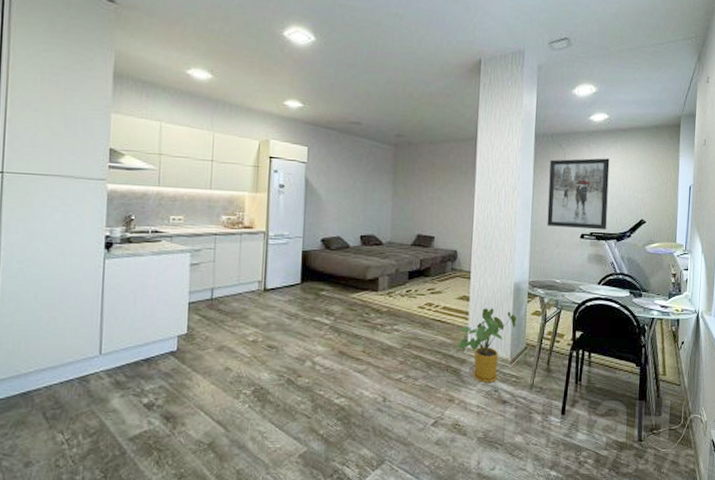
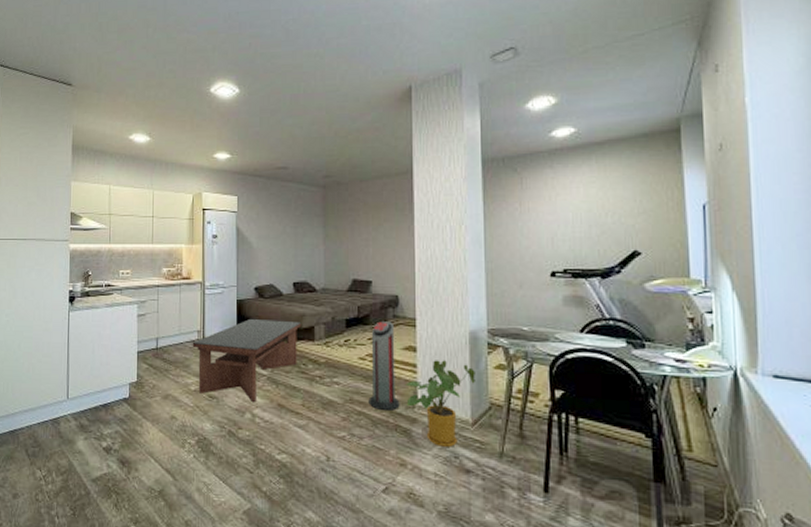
coffee table: none [251,269,367,350] -> present [192,318,302,402]
air purifier: none [424,274,452,353] -> present [368,321,400,411]
wall art: present [547,158,610,230] -> none [503,179,586,266]

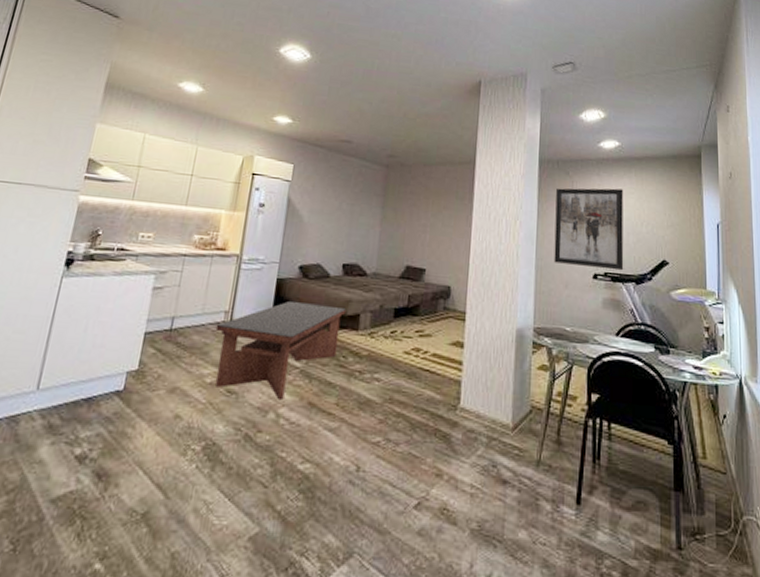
air purifier: present [368,321,400,411] -> none [409,313,444,412]
house plant: present [404,360,475,447] -> none [448,357,519,455]
wall art: none [503,179,586,266] -> present [554,188,624,271]

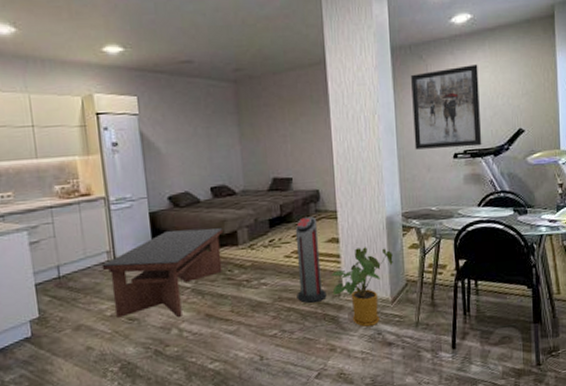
air purifier: none [409,313,444,412] -> present [295,216,327,303]
house plant: none [448,357,519,455] -> present [330,247,393,327]

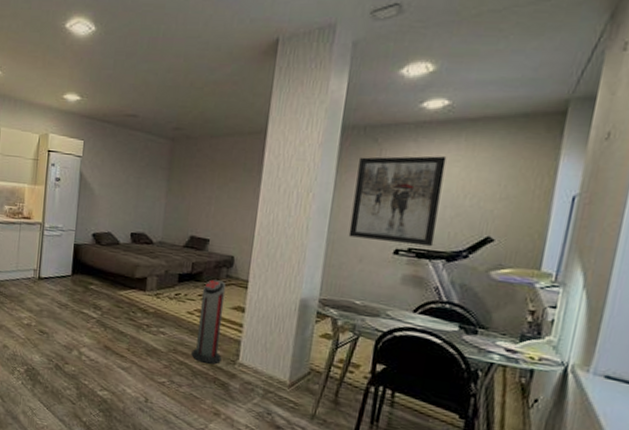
coffee table: present [101,228,223,318] -> none [27,263,135,341]
house plant: present [330,247,393,327] -> none [228,322,300,404]

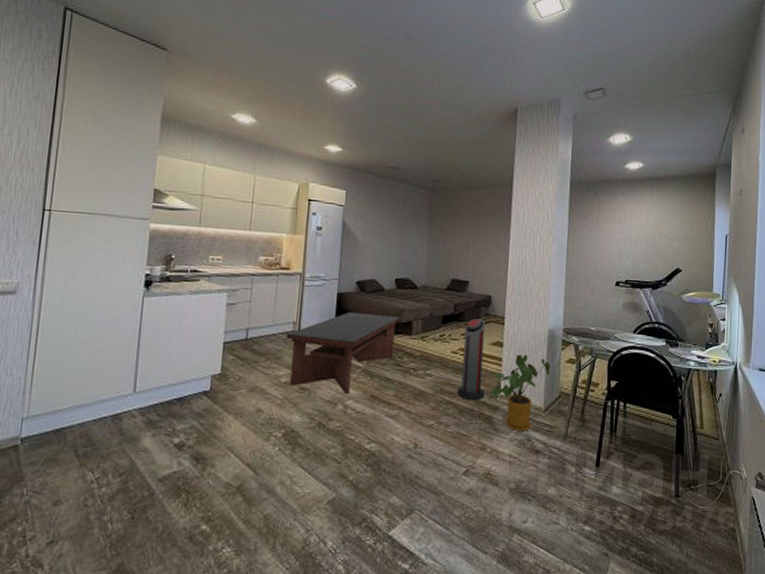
coffee table: none [27,263,135,341] -> present [286,311,401,393]
house plant: none [228,322,300,404] -> present [490,354,550,431]
wall art: present [348,156,447,247] -> none [581,206,645,278]

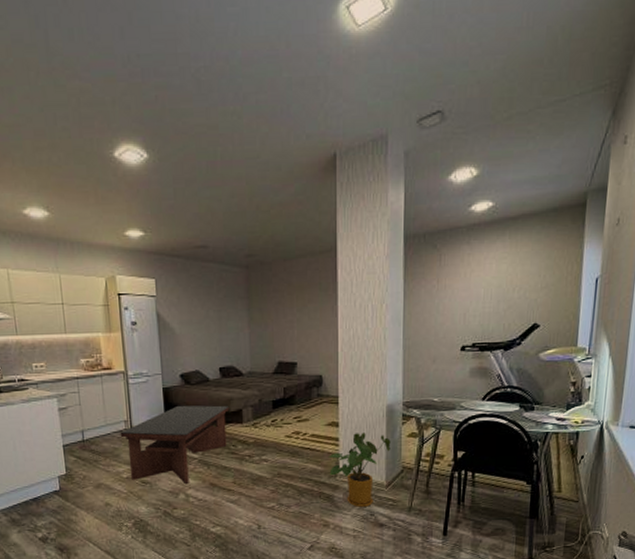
air purifier: present [457,318,486,400] -> none [295,400,323,481]

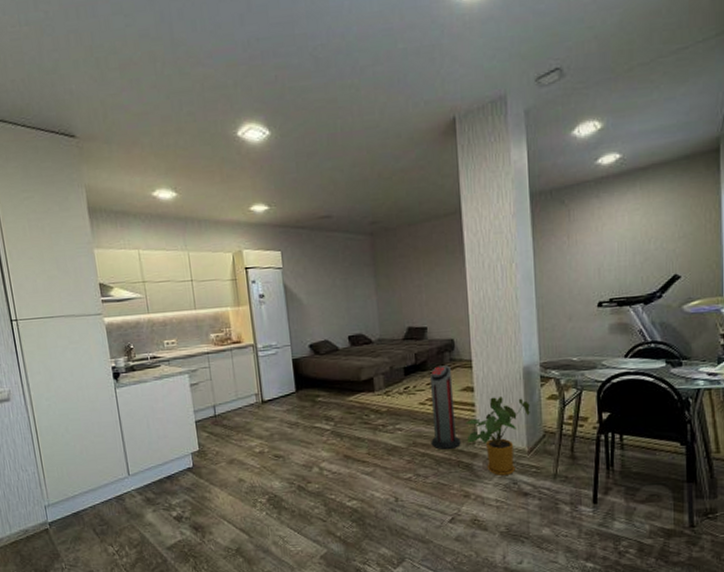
coffee table: present [120,405,230,483] -> none [251,374,360,456]
air purifier: none [295,400,323,481] -> present [429,365,461,450]

